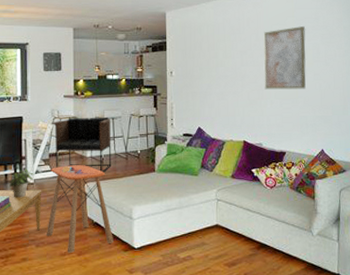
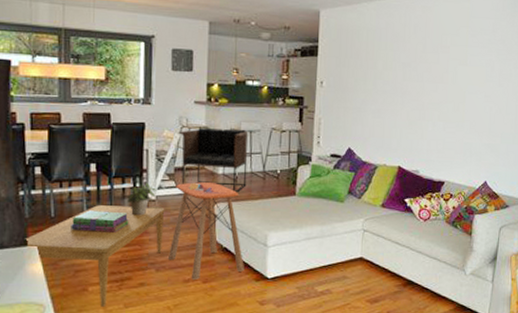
wall art: present [263,26,306,90] -> none [427,38,481,112]

